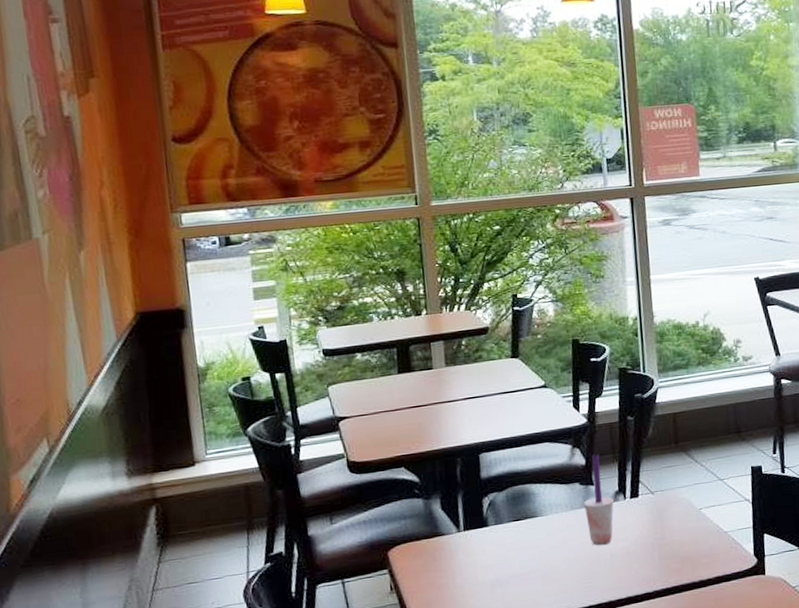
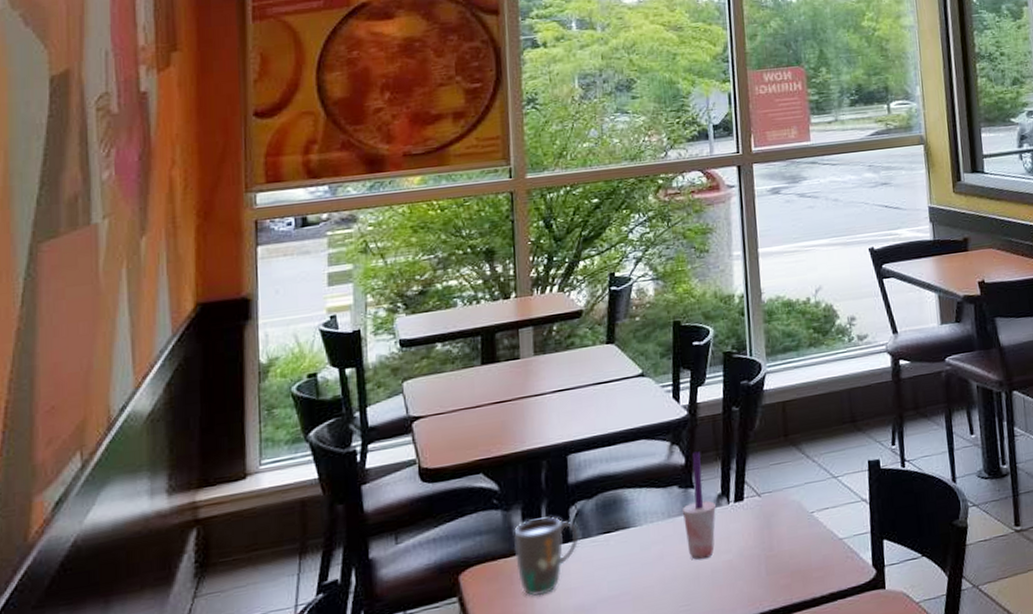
mug: none [434,506,492,571] -> present [514,517,579,597]

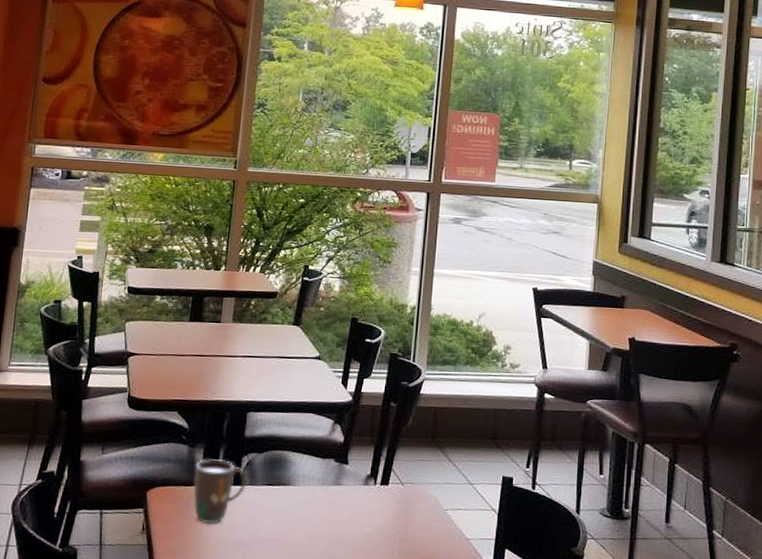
beverage cup: present [682,451,716,560] -> none [335,434,364,528]

